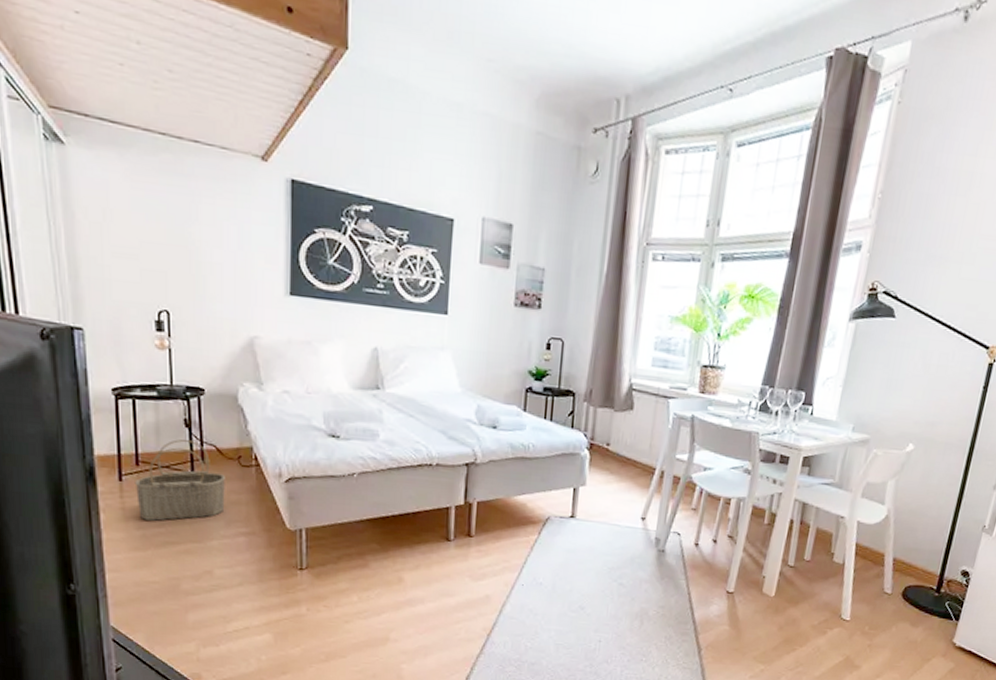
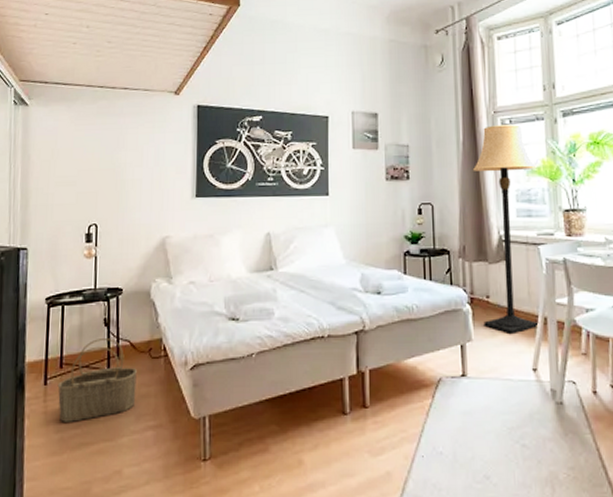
lamp: none [599,259,683,484] -> present [472,124,539,335]

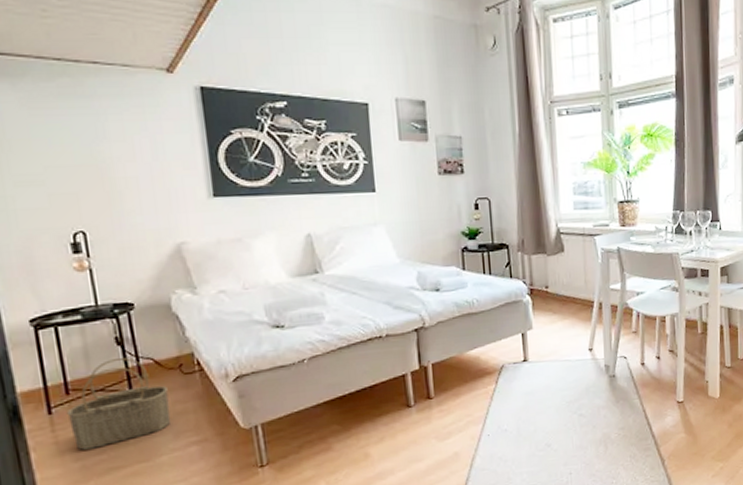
lamp: present [472,124,539,335] -> none [529,115,595,321]

